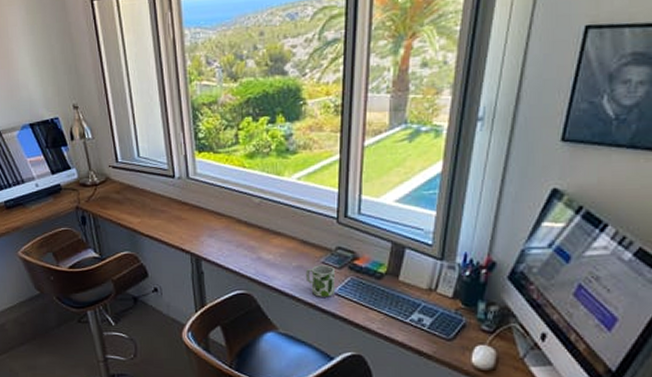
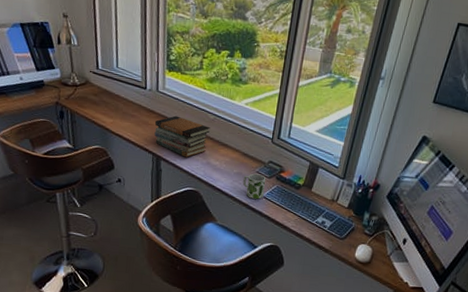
book stack: none [190,204,257,254] -> present [154,115,210,157]

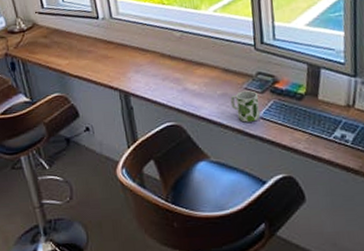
book stack: present [154,115,210,157] -> none [115,41,179,87]

